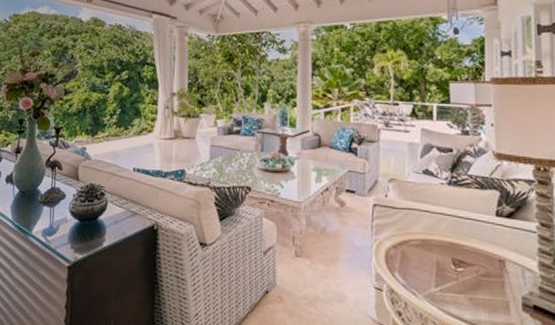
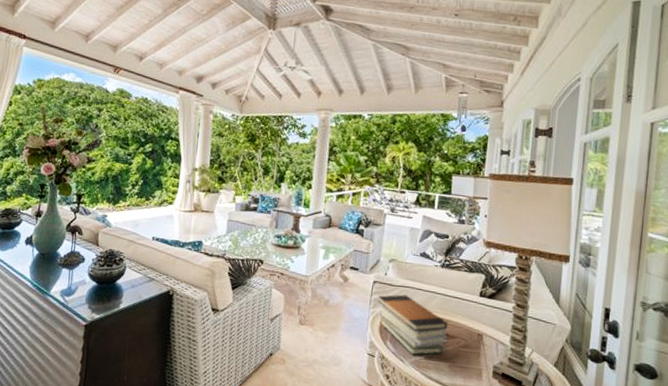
book stack: none [380,218,464,288] -> present [378,294,448,356]

